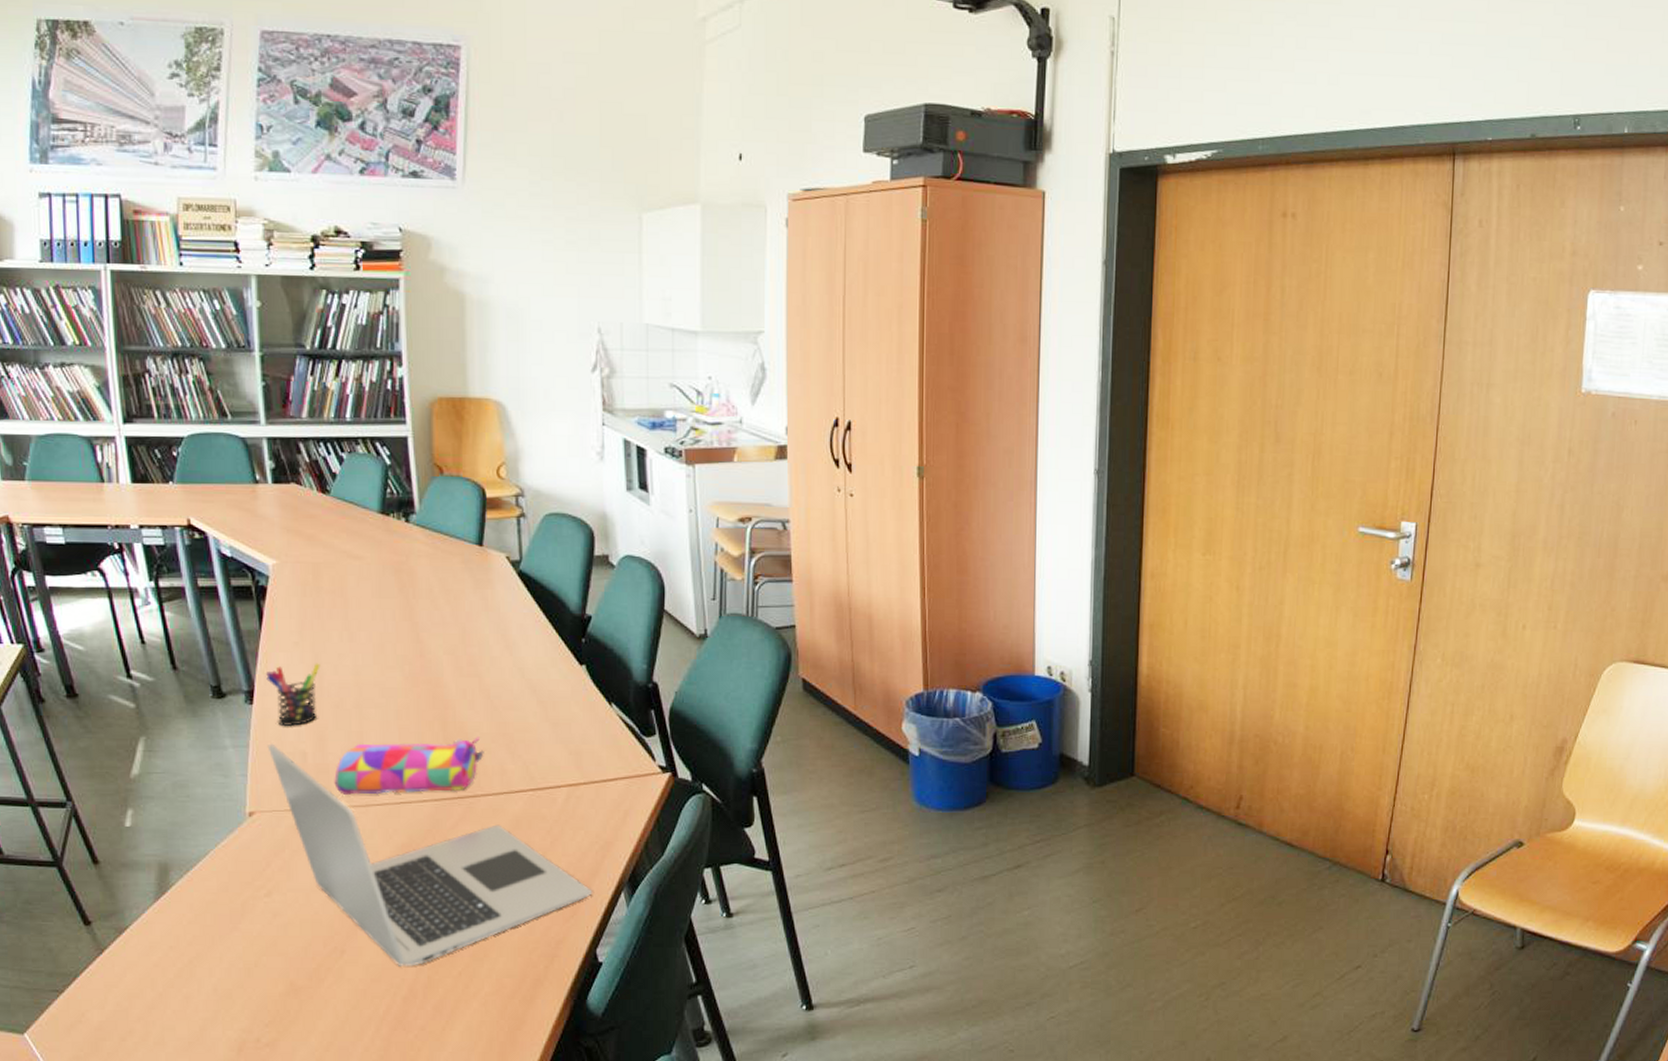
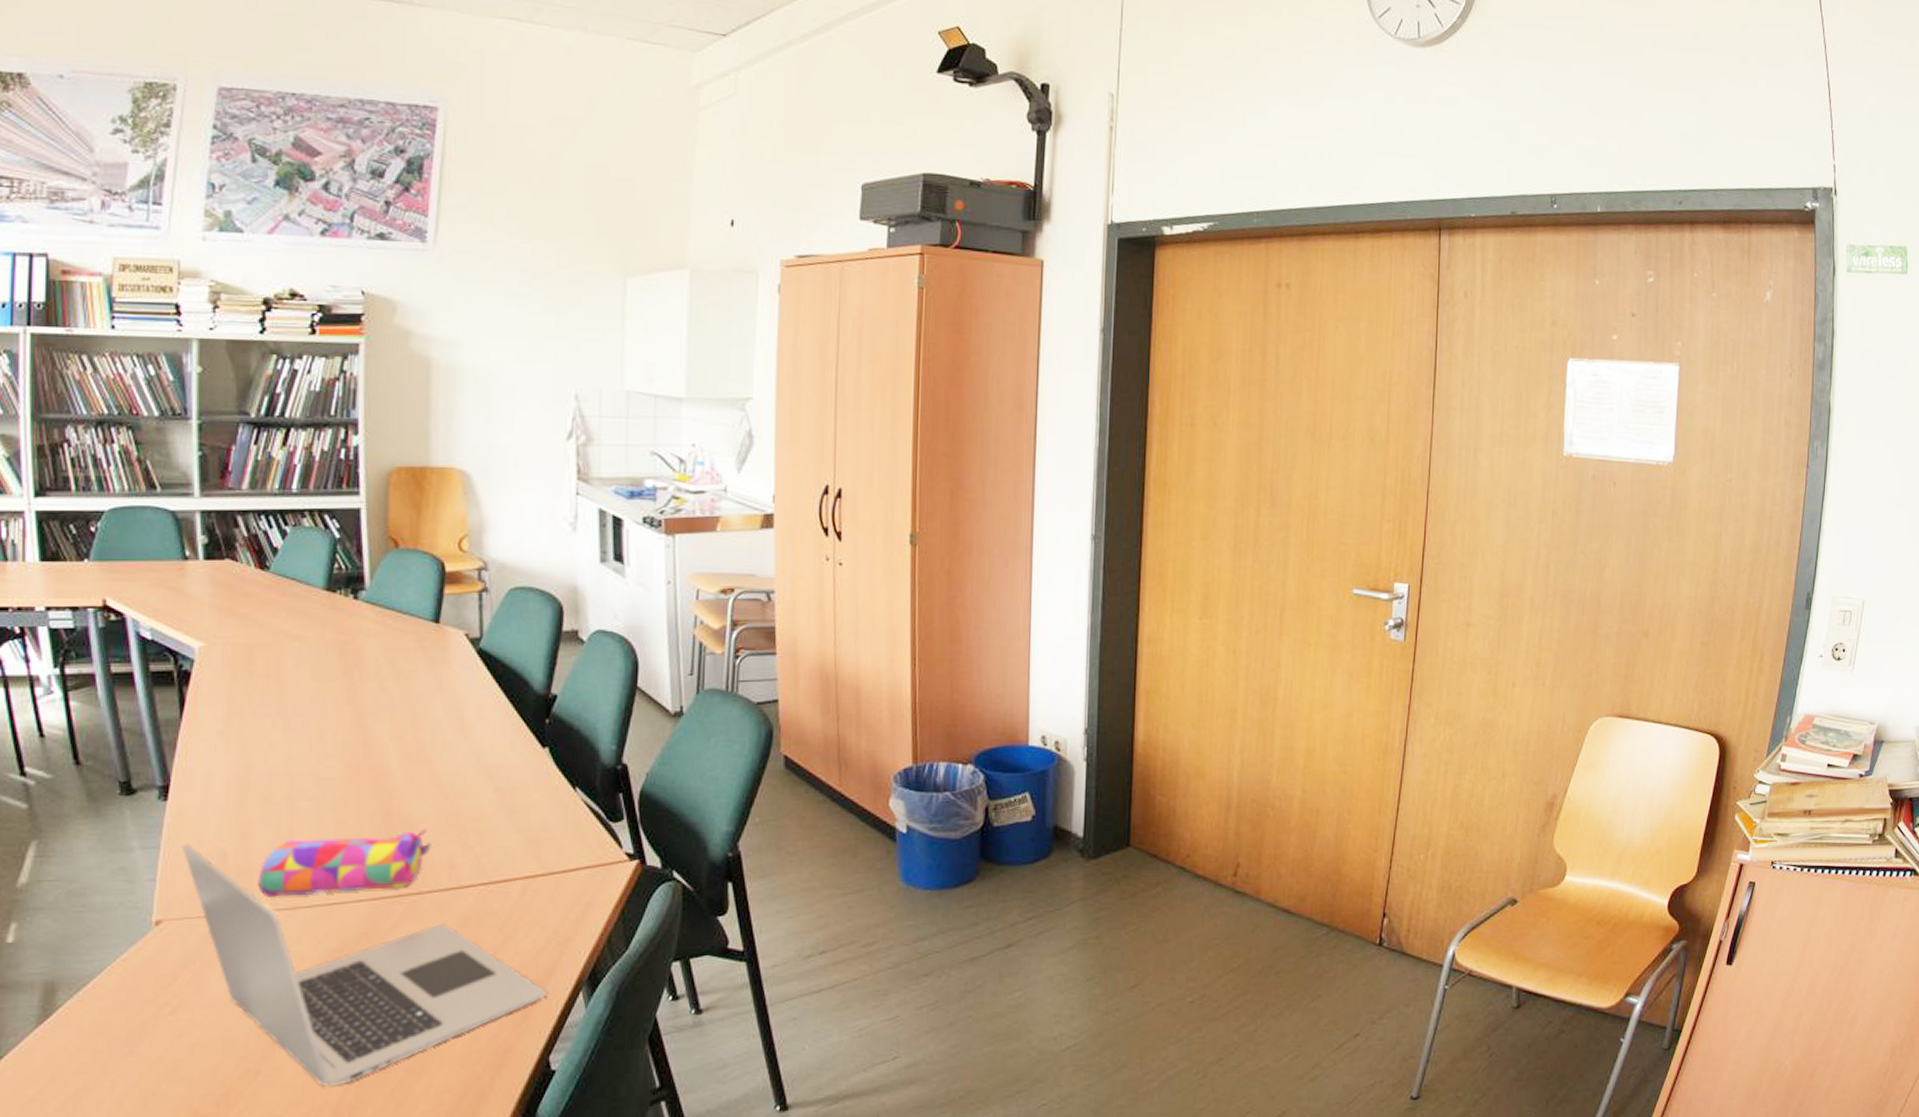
pen holder: present [265,663,320,727] -> none [183,753,248,825]

